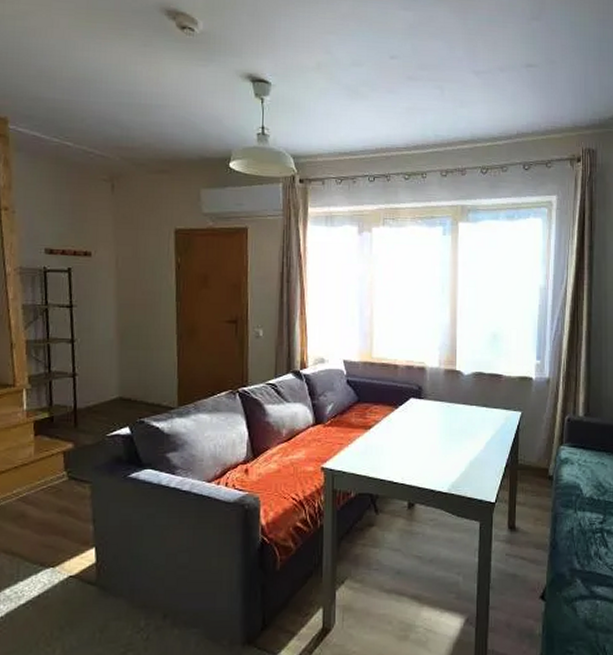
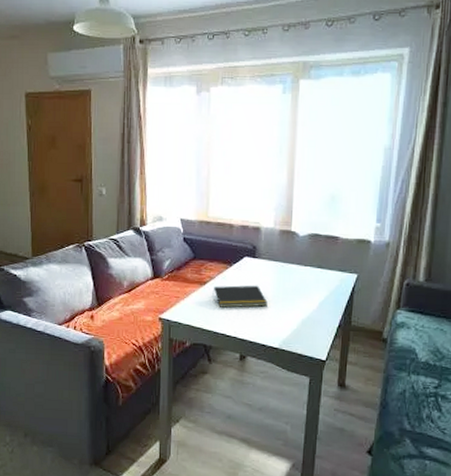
notepad: none [378,427,435,453] -> present [212,285,268,308]

